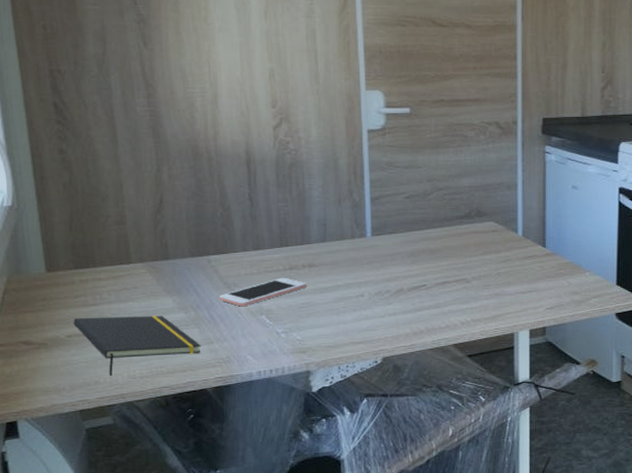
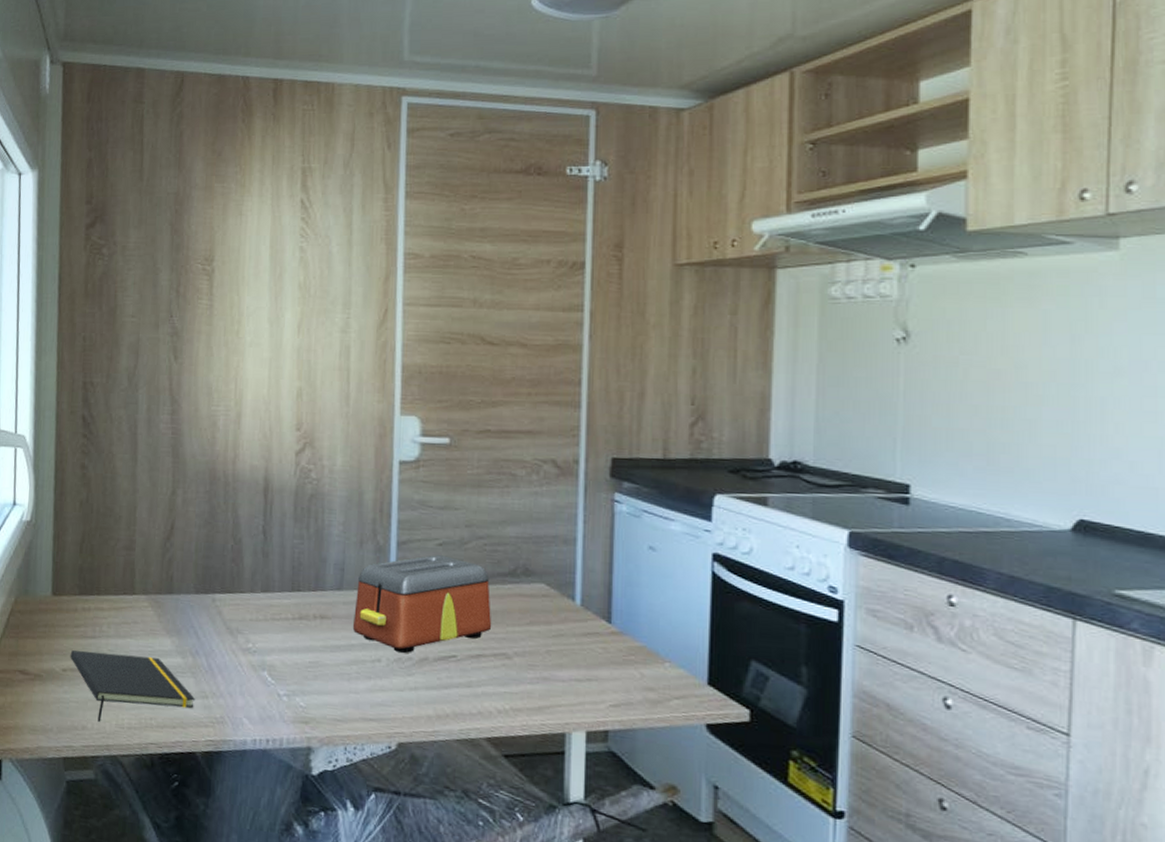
cell phone: present [219,277,306,307] -> none [220,627,316,658]
toaster: none [337,206,454,287] -> present [352,555,492,653]

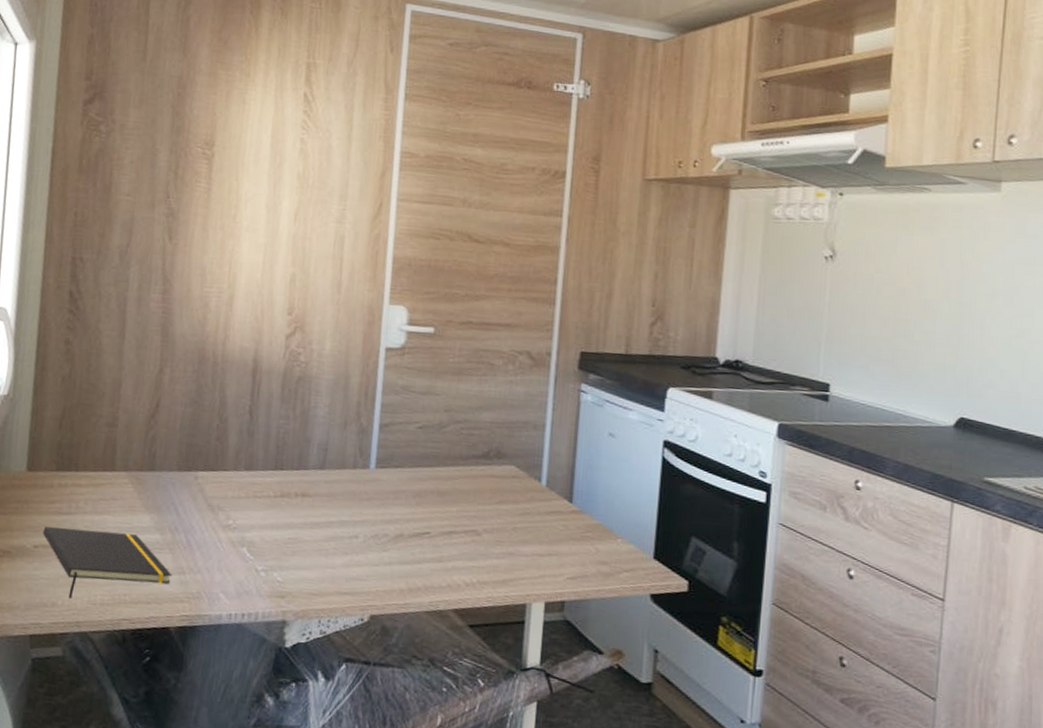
toaster: present [352,555,492,653] -> none [332,437,465,530]

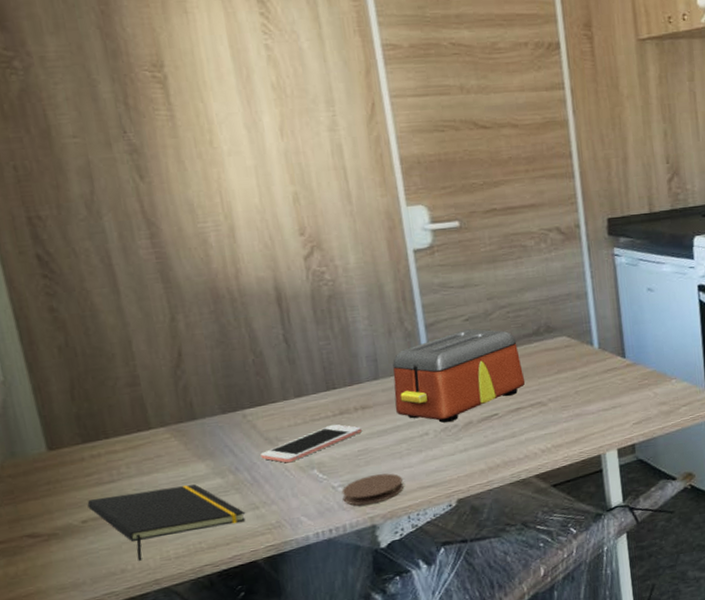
cell phone: none [200,505,297,535] -> present [260,424,362,463]
coaster: none [262,567,323,598] -> present [341,473,403,506]
toaster: none [332,437,465,530] -> present [392,329,526,423]

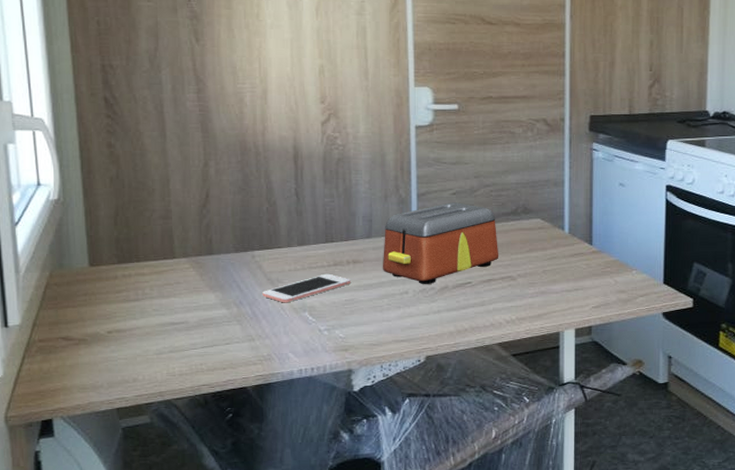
notepad: present [87,484,246,561] -> none [114,311,243,373]
coaster: present [341,473,403,506] -> none [326,324,380,350]

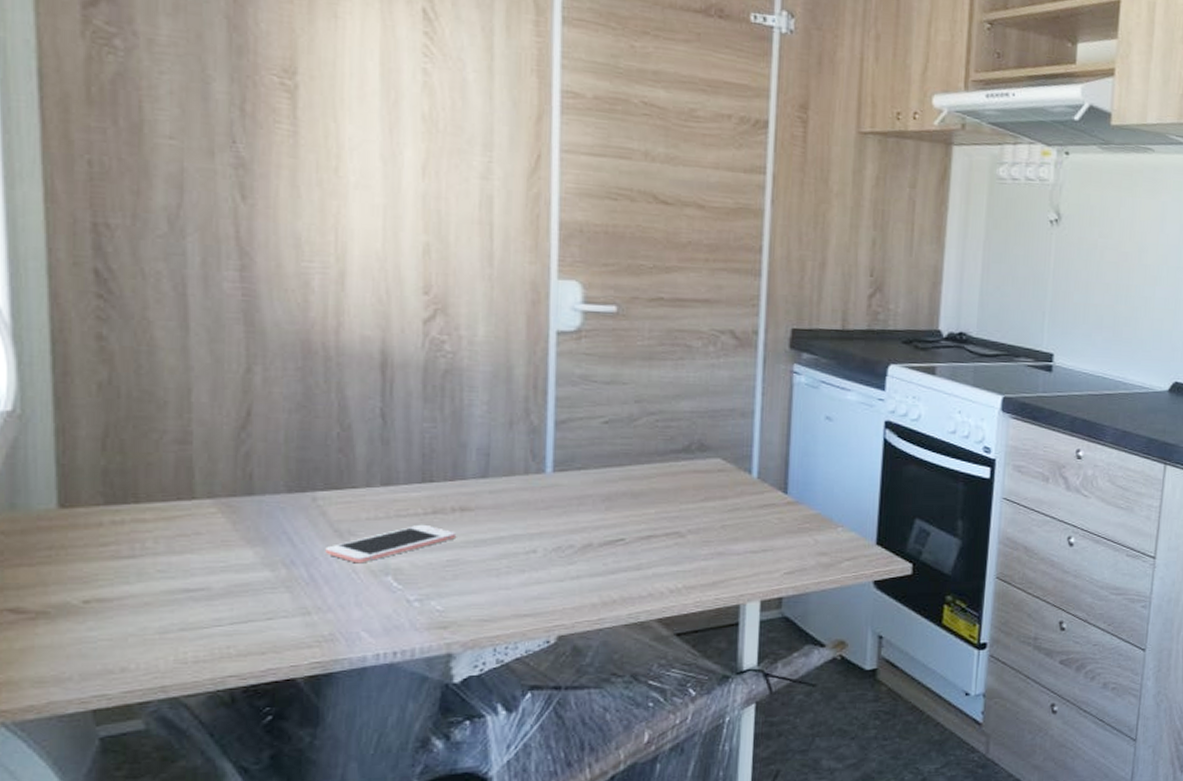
toaster: present [382,202,499,284] -> none [501,434,664,540]

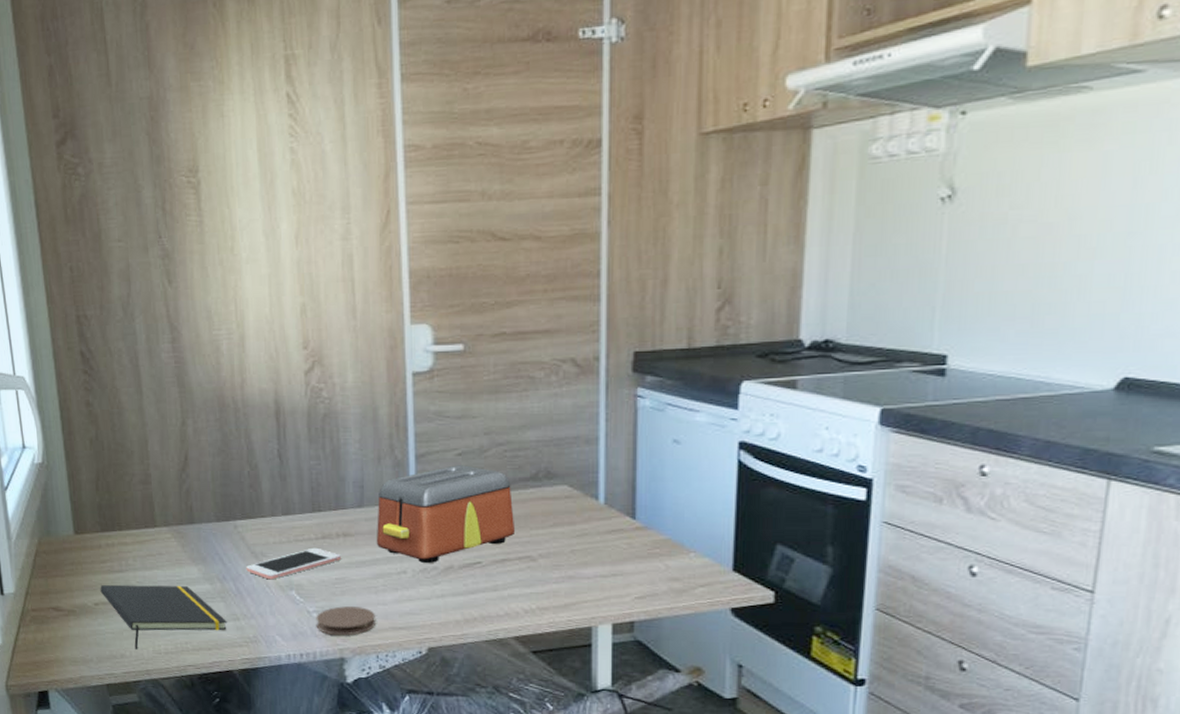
notepad: none [95,573,293,660] -> present [100,584,228,649]
coaster: none [417,593,495,628] -> present [316,606,375,636]
toaster: none [501,434,664,540] -> present [376,465,516,563]

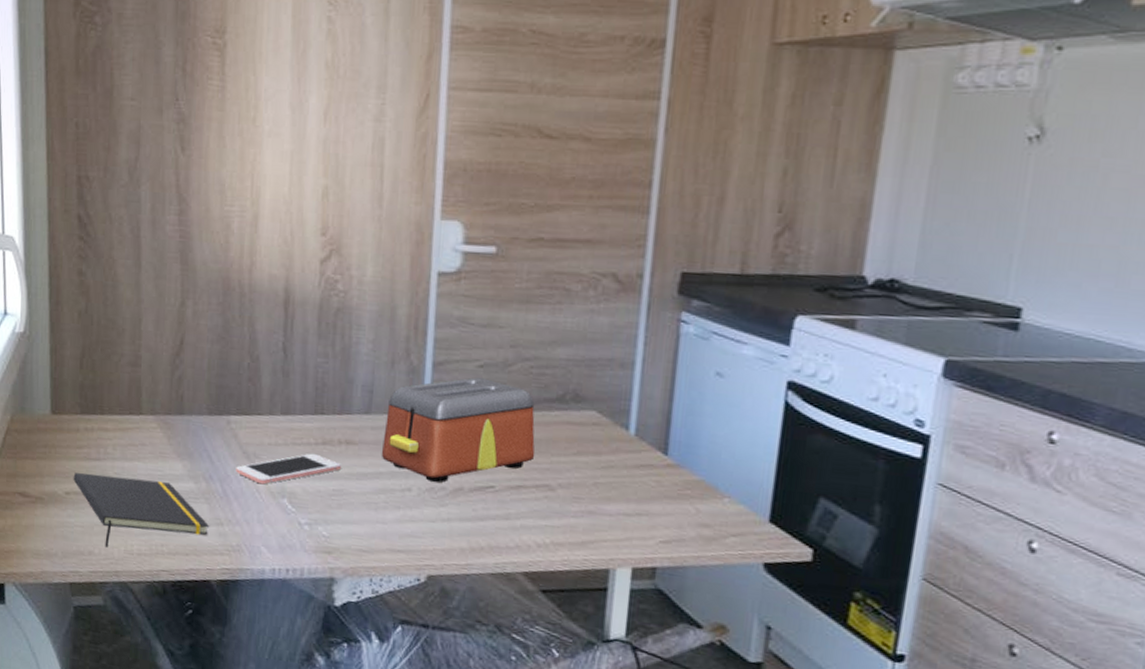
coaster: present [316,606,375,636] -> none [306,520,373,554]

